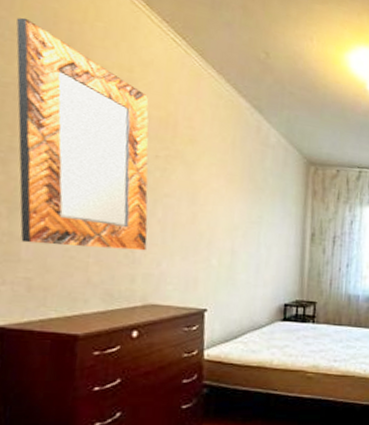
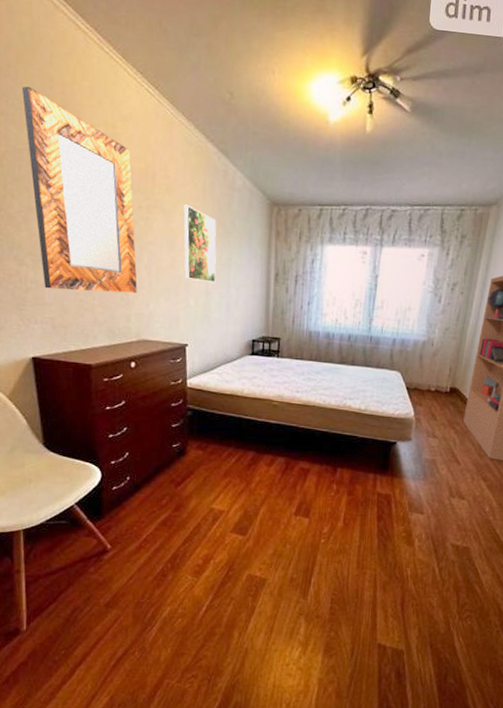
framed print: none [206,157,247,242] -> present [183,204,217,283]

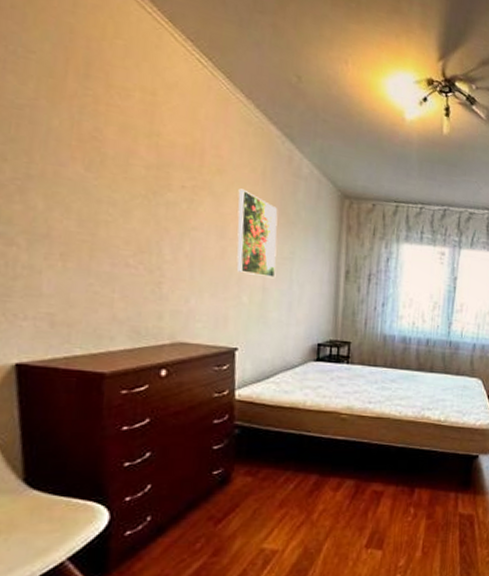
home mirror: present [21,86,137,294] -> none [28,33,175,287]

